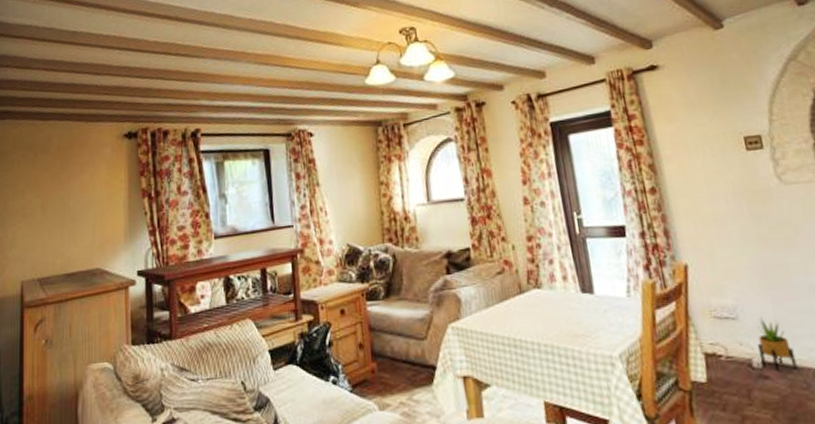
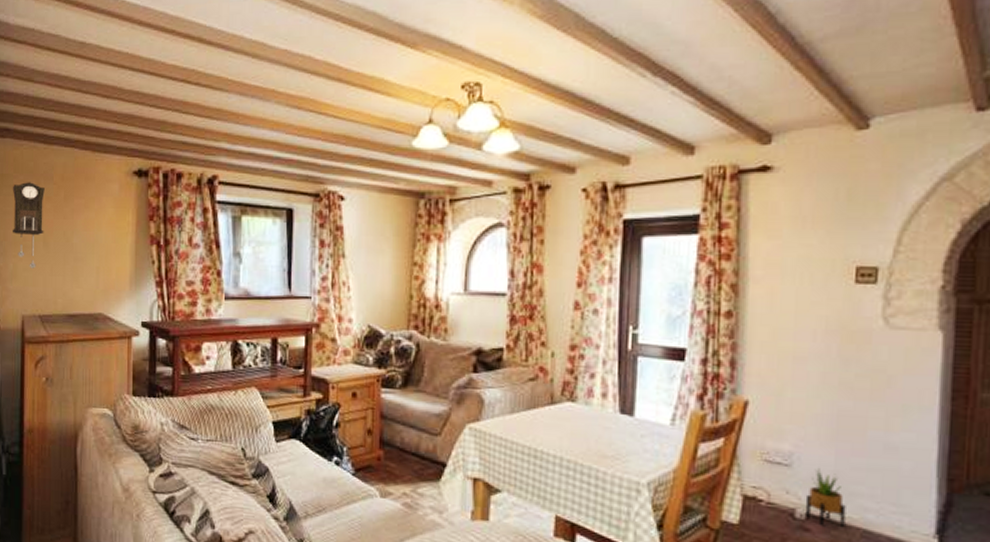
pendulum clock: none [11,155,43,235] -> present [12,182,46,269]

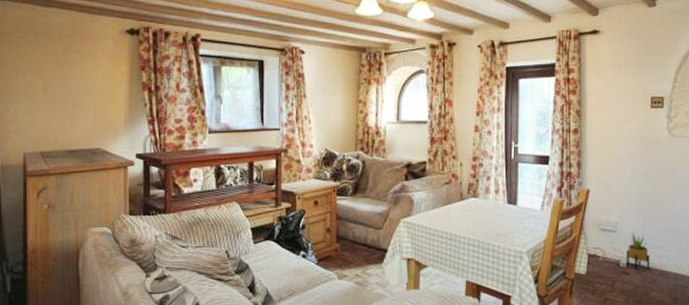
pendulum clock: present [12,182,46,269] -> none [11,39,45,113]

